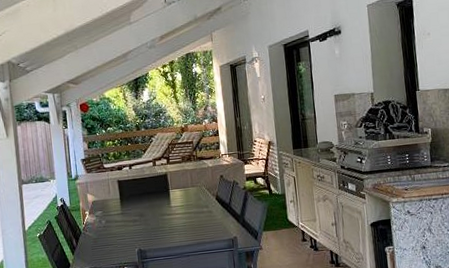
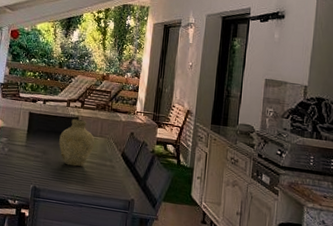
vase: none [153,174,188,222] -> present [59,118,95,167]

